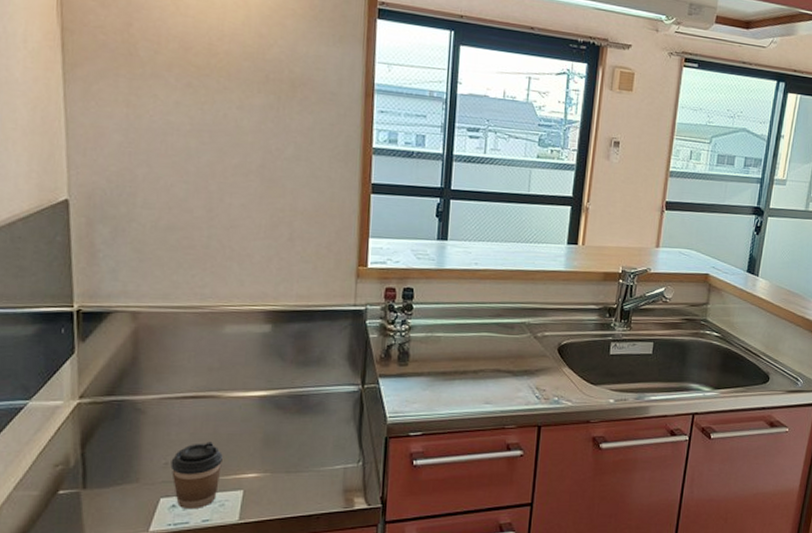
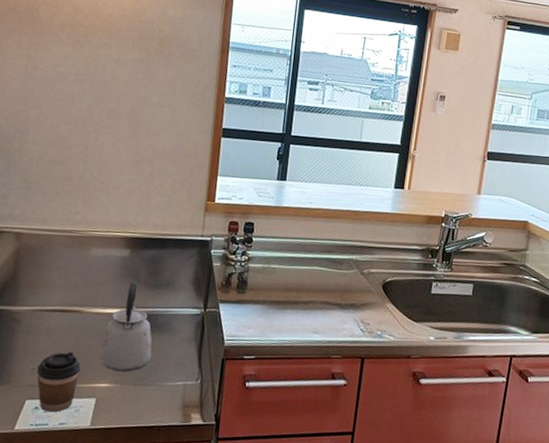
kettle: none [244,360,305,460] -> present [100,281,152,372]

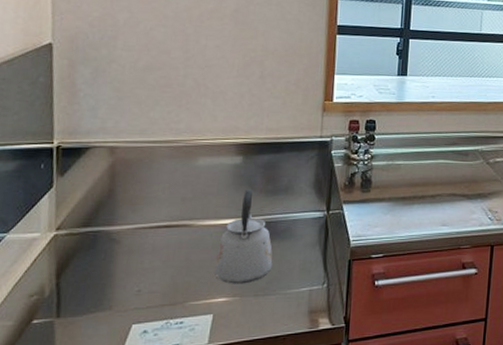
coffee cup: present [37,351,81,413] -> none [143,268,194,335]

